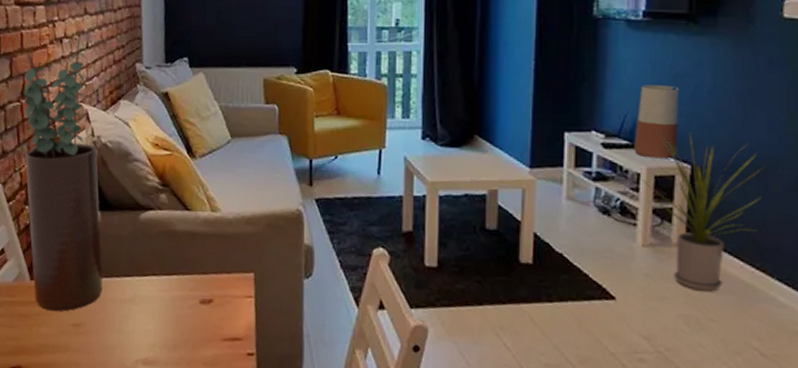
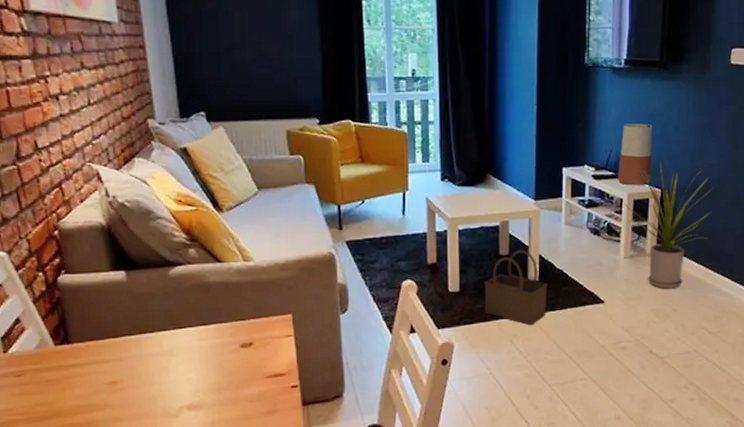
vase: present [23,39,103,311] -> none [17,95,137,372]
basket: none [465,224,543,317] -> present [484,249,547,326]

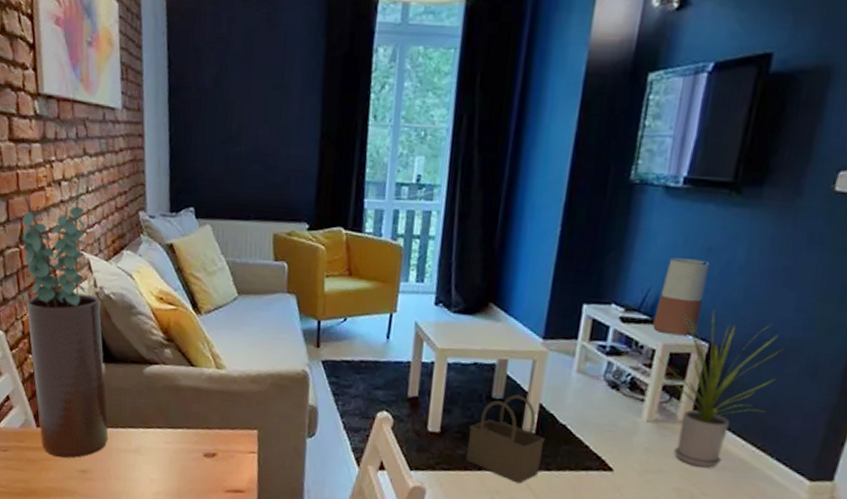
vase: none [17,95,137,372] -> present [22,182,109,458]

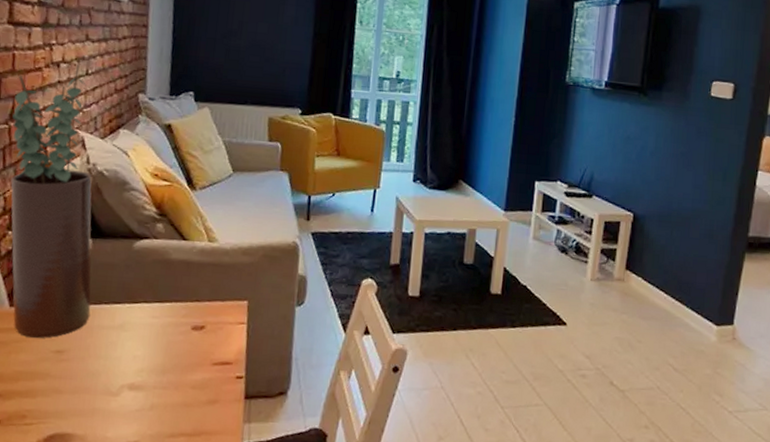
basket: present [465,394,545,484] -> none [442,260,510,341]
house plant: present [652,309,783,468] -> none [591,185,687,319]
vase: present [653,258,710,337] -> none [590,144,629,208]

